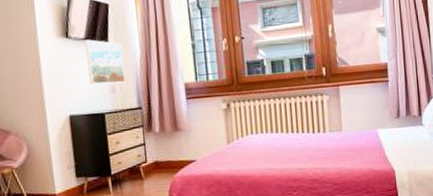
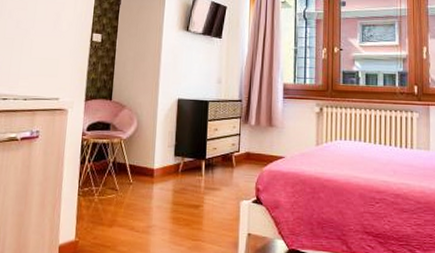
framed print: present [85,39,125,85] -> none [200,34,233,76]

